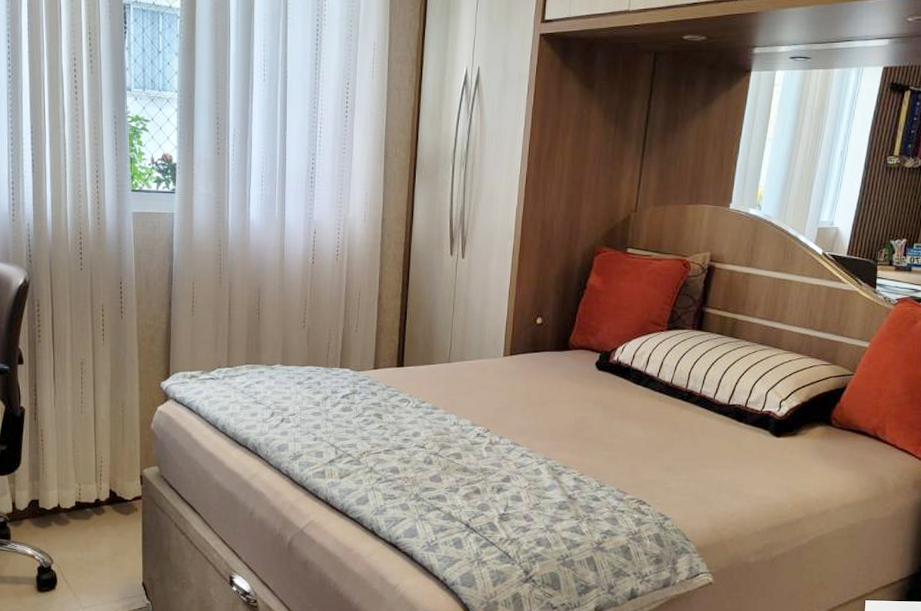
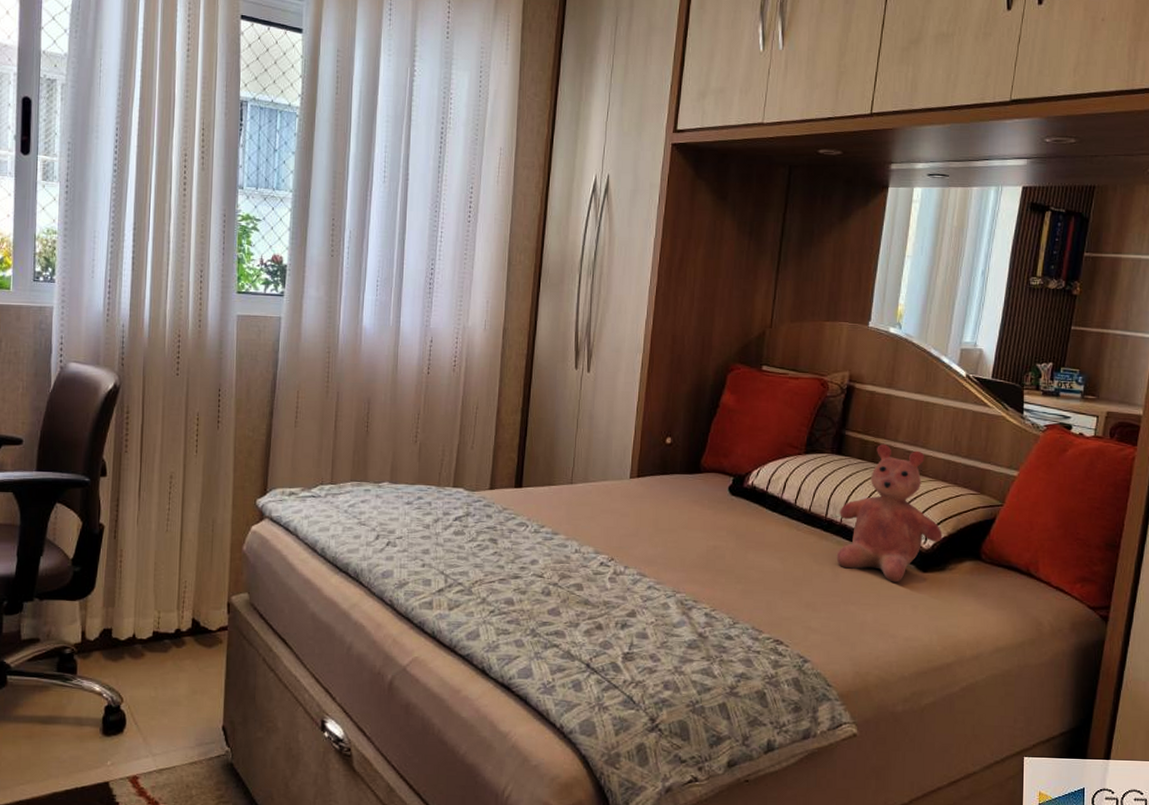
teddy bear: none [695,320,796,447] -> present [836,444,943,582]

